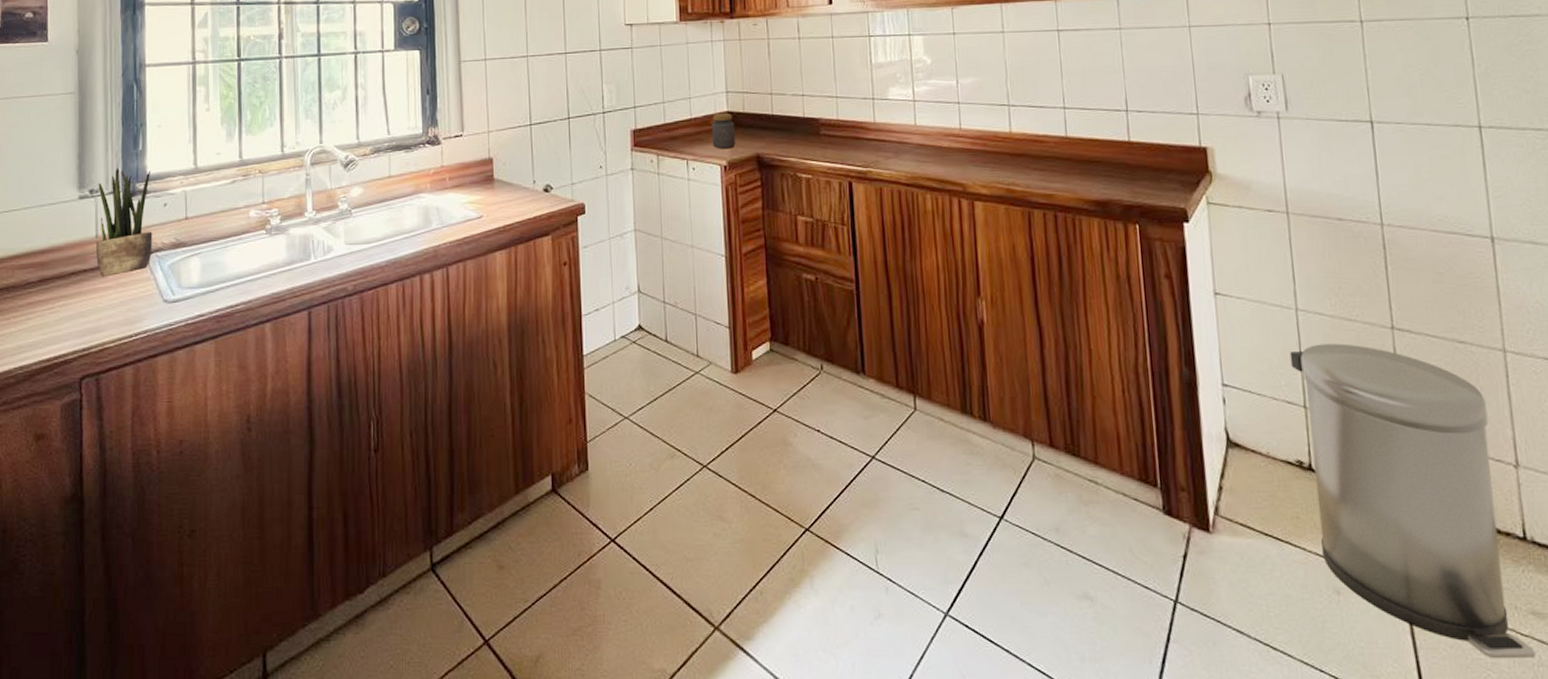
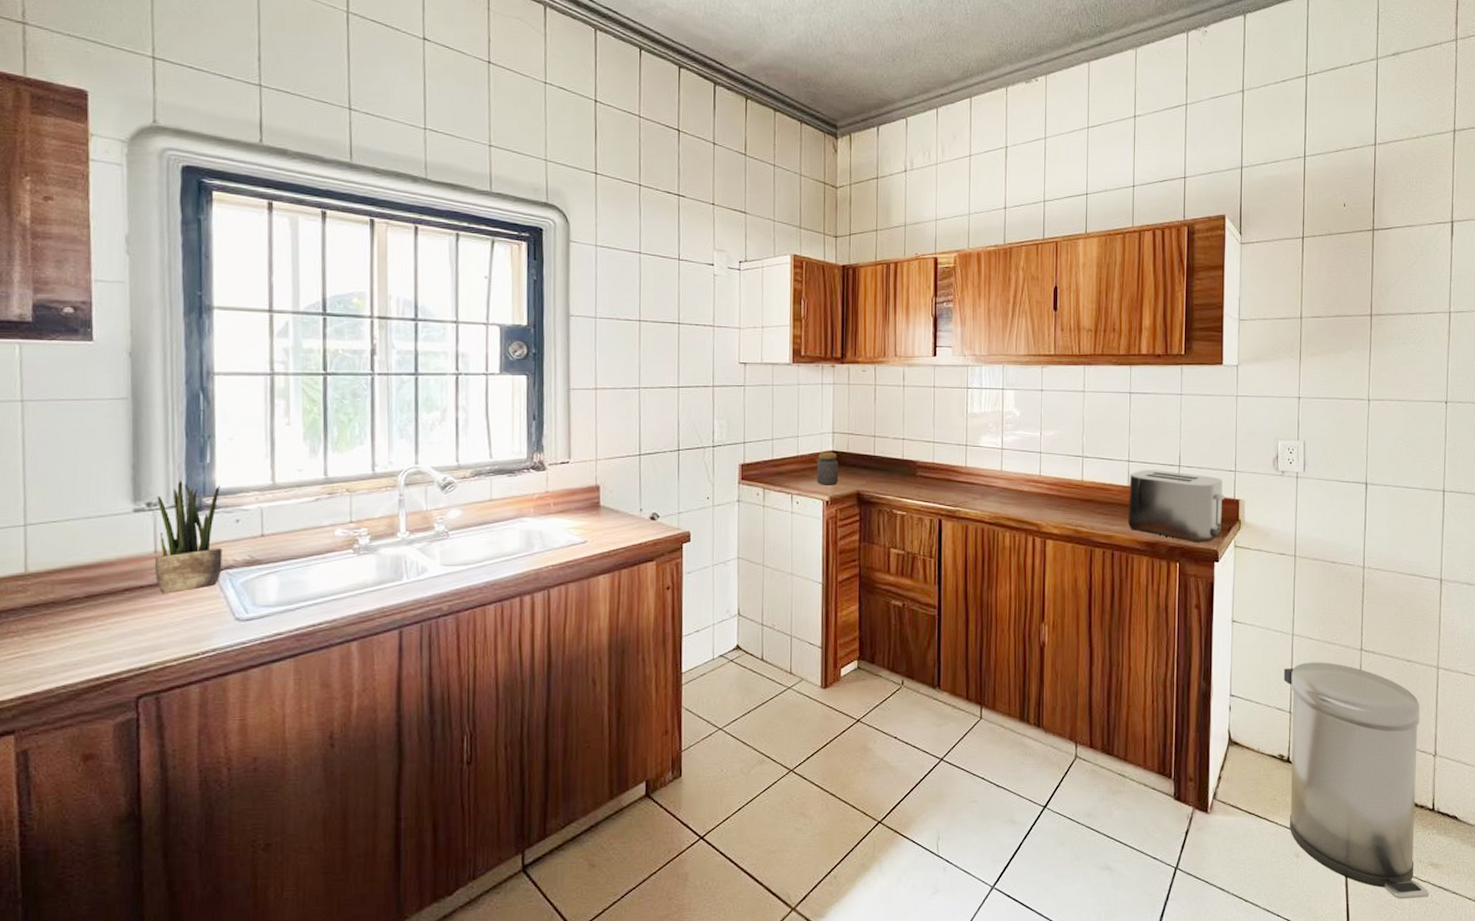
toaster: none [1066,116,1189,201] -> present [1127,470,1225,544]

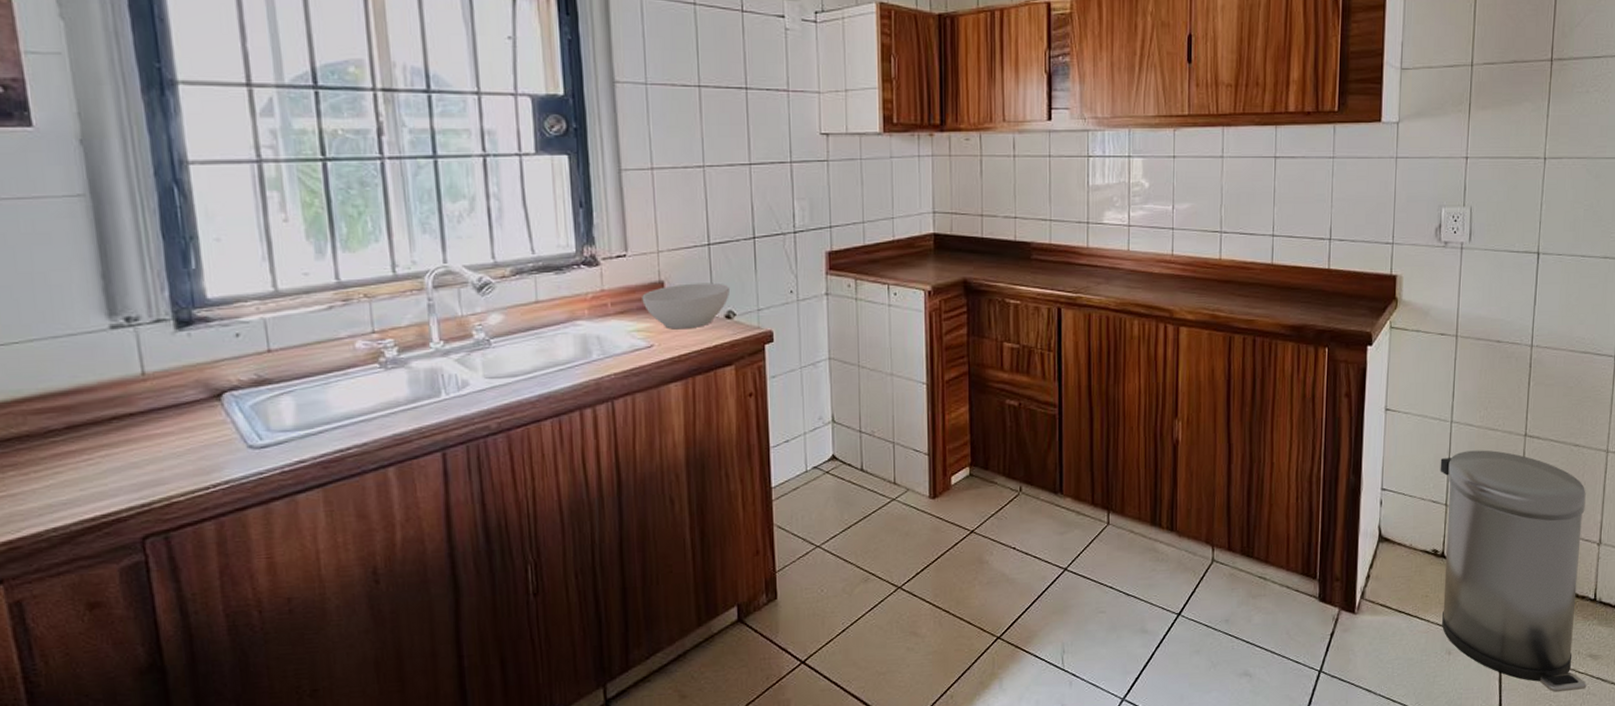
potted plant: present [154,480,223,594] -> none [137,290,225,422]
bowl: none [580,488,655,528] -> present [642,282,729,330]
jar: present [817,451,839,485] -> none [916,234,942,273]
toaster: present [1127,470,1225,544] -> none [1271,244,1381,326]

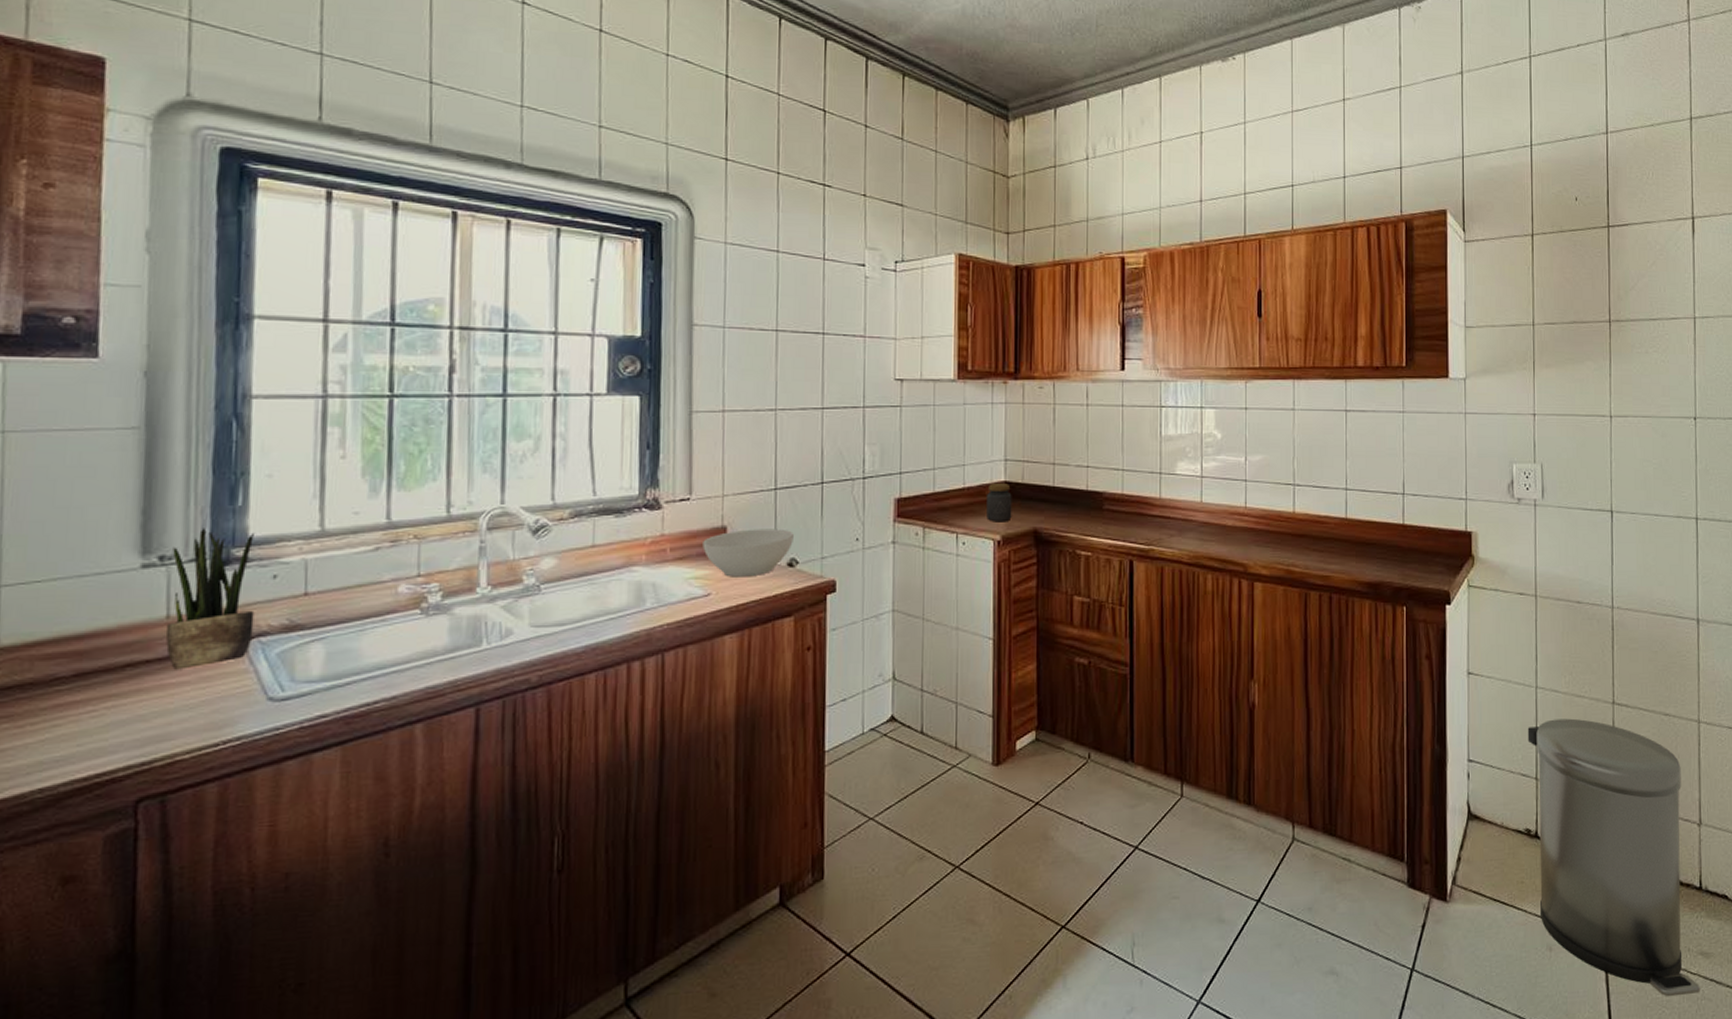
potted plant: none [137,290,225,422] -> present [165,528,255,670]
jar: none [916,234,942,273] -> present [986,482,1012,522]

